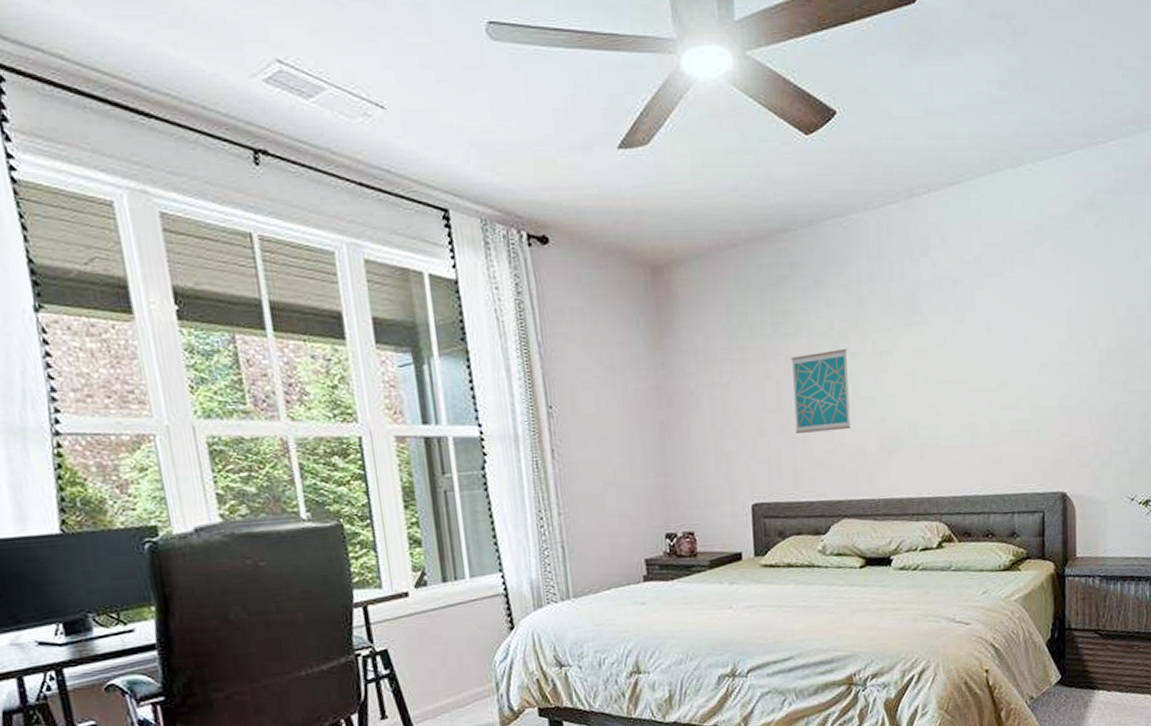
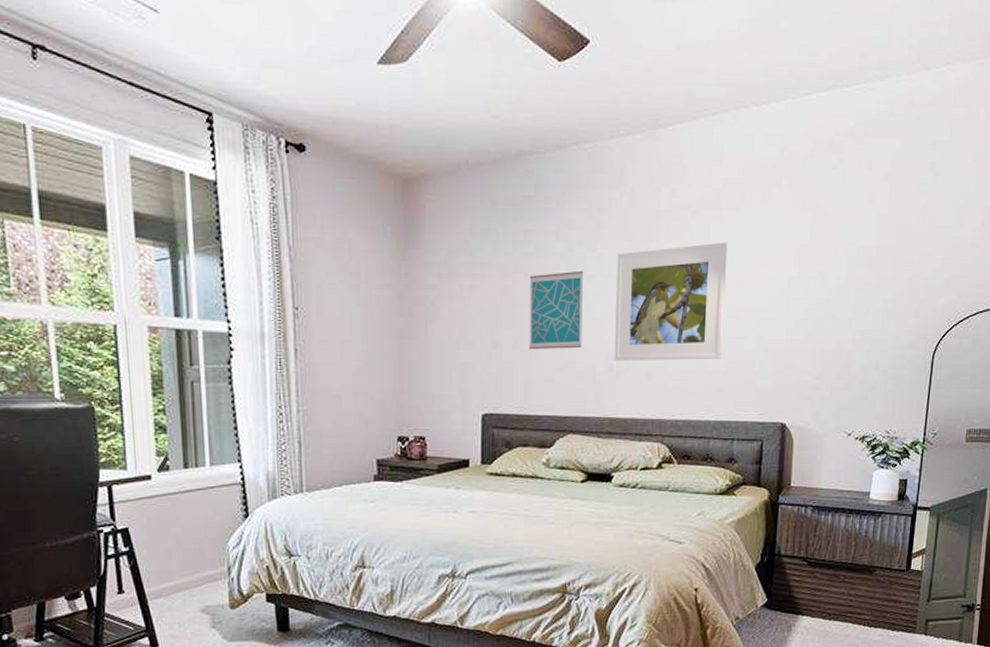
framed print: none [880,310,996,440] -> present [614,242,728,361]

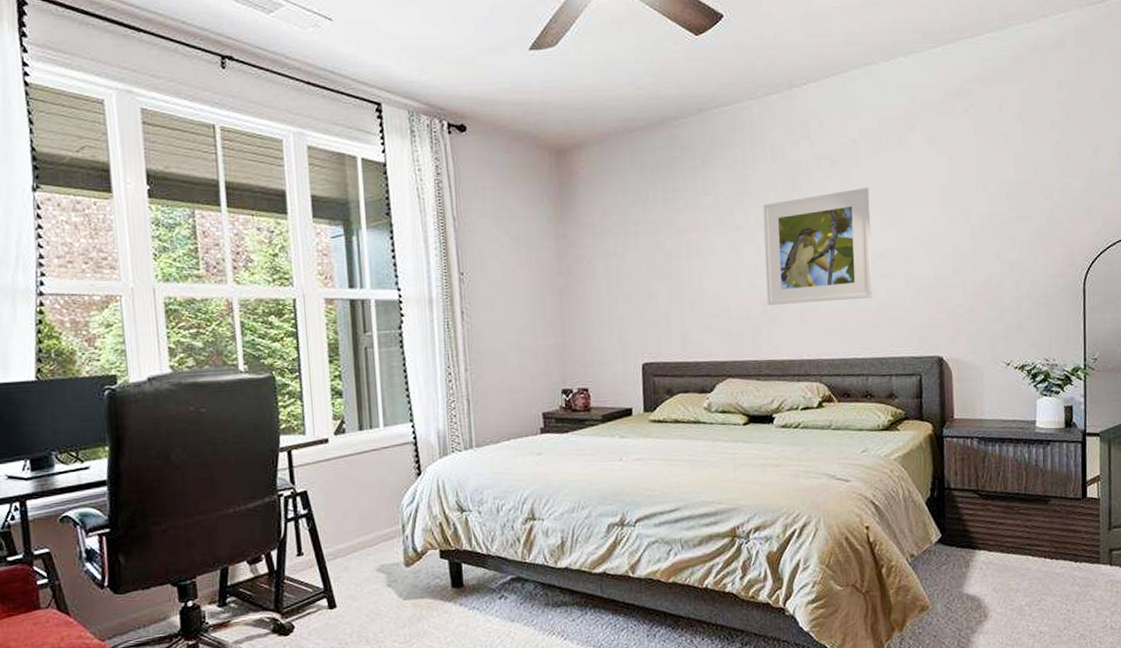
wall art: present [529,270,584,350] -> none [680,222,735,300]

